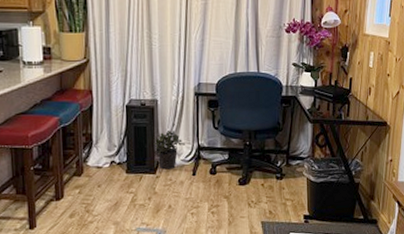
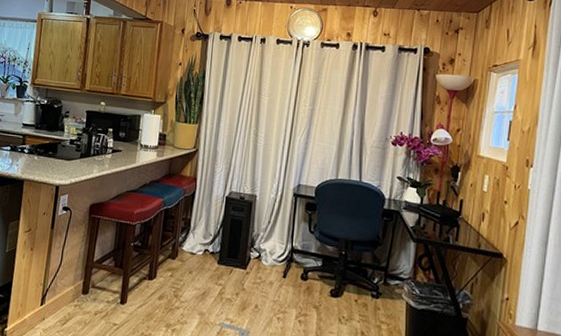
potted plant: present [154,130,185,170] -> none [248,227,279,268]

